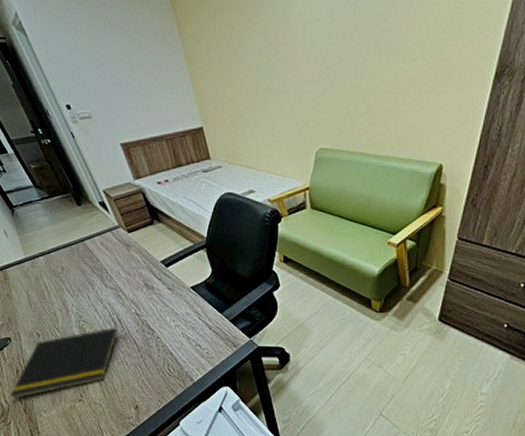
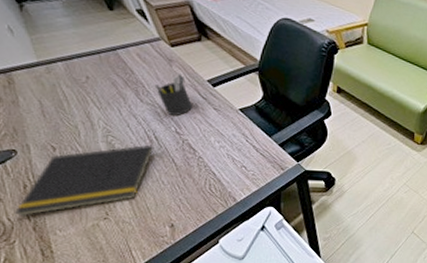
pen holder: none [116,257,149,297] -> present [154,74,192,115]

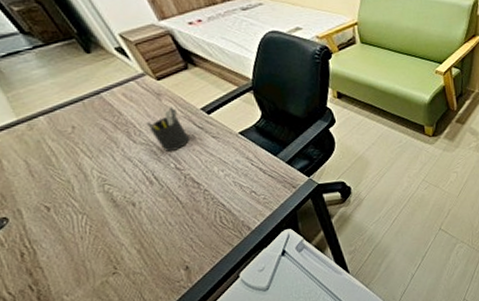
notepad: present [13,144,155,217] -> none [13,186,156,288]

